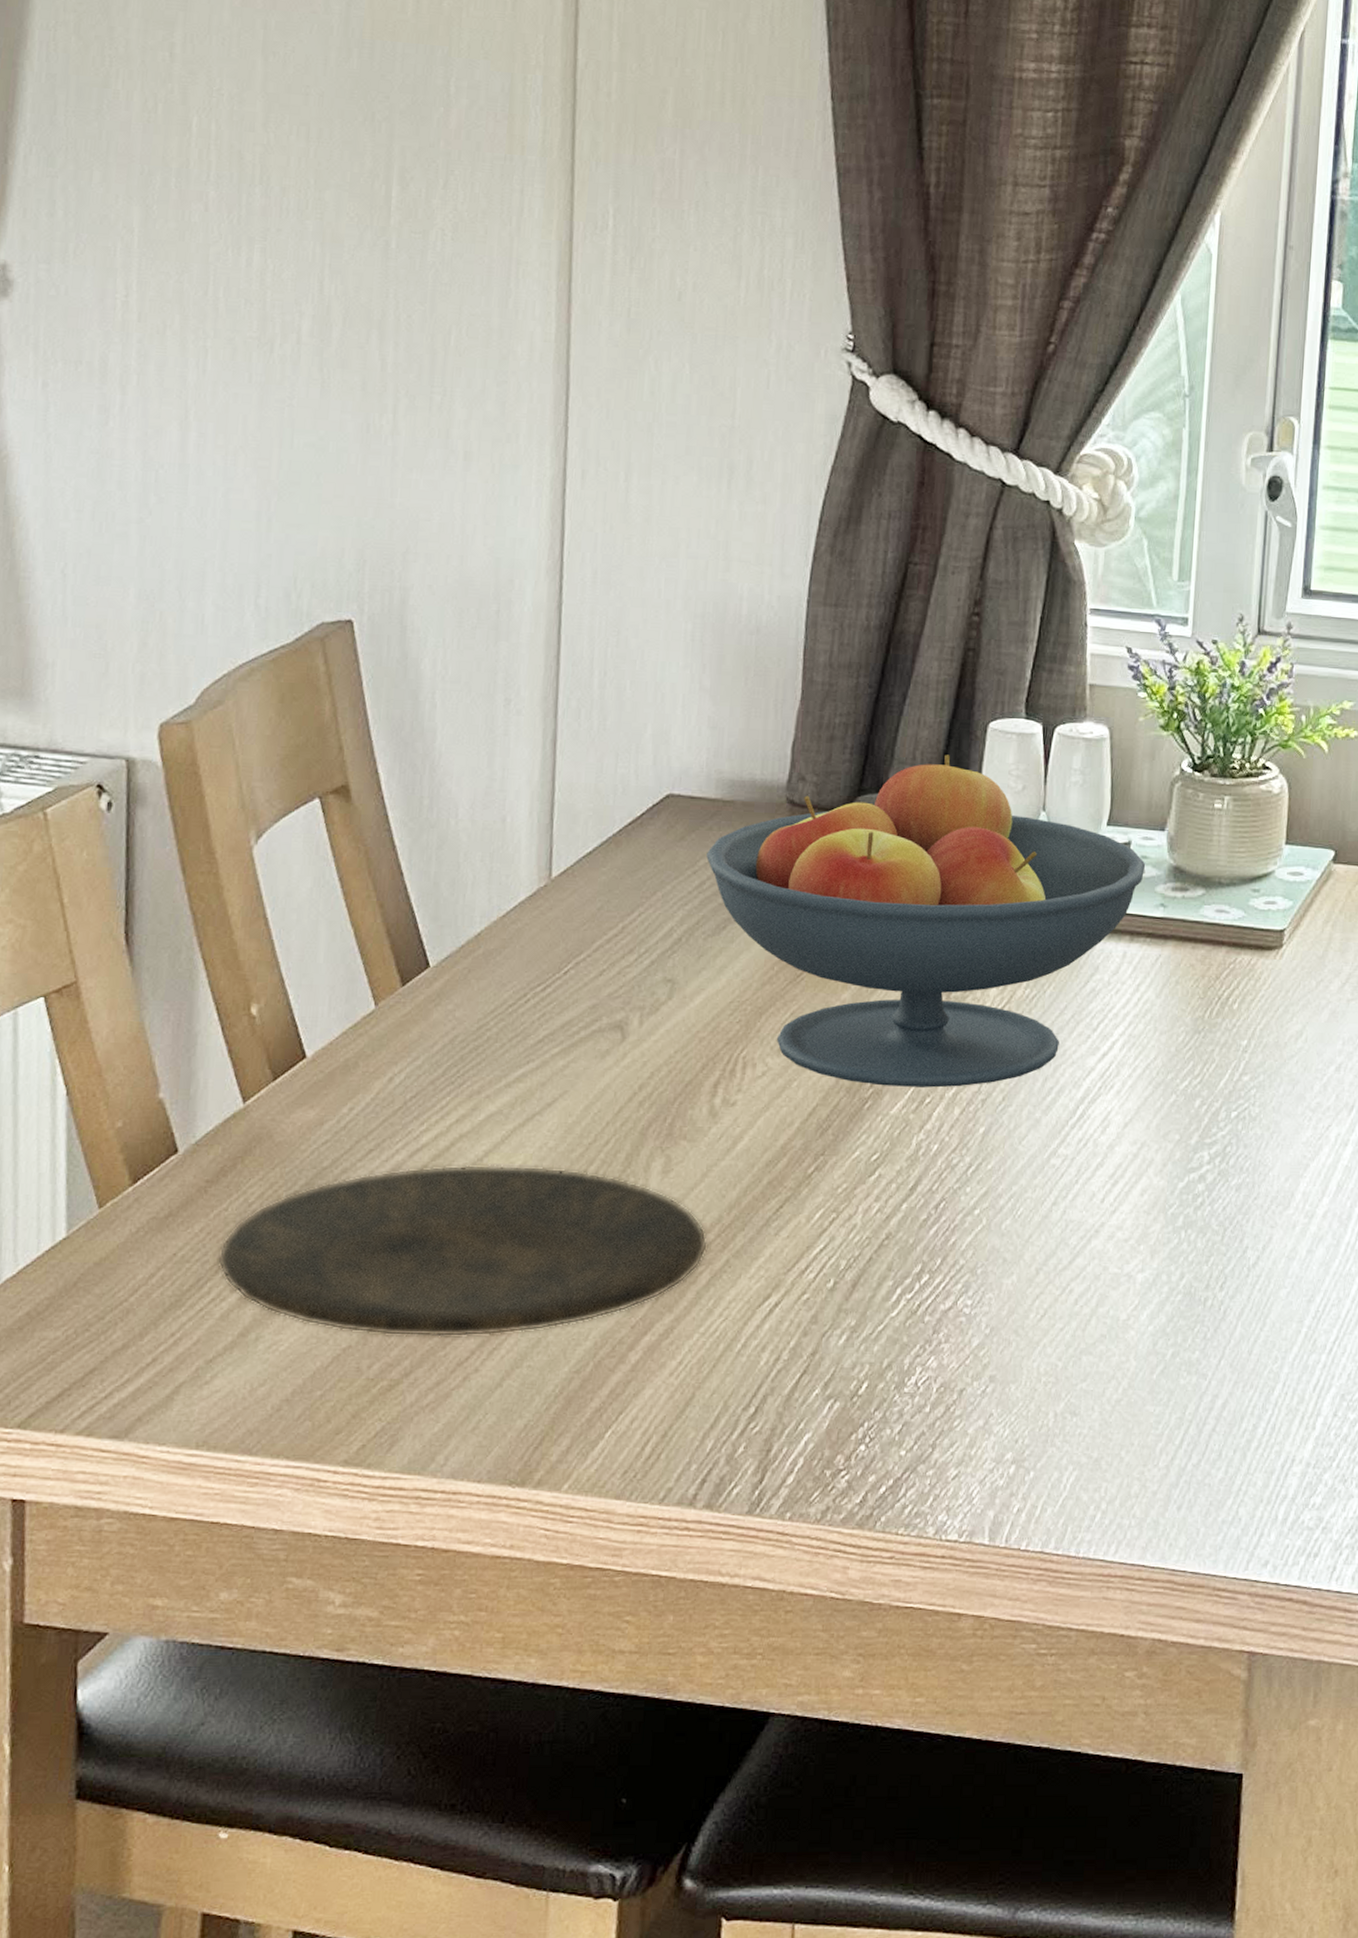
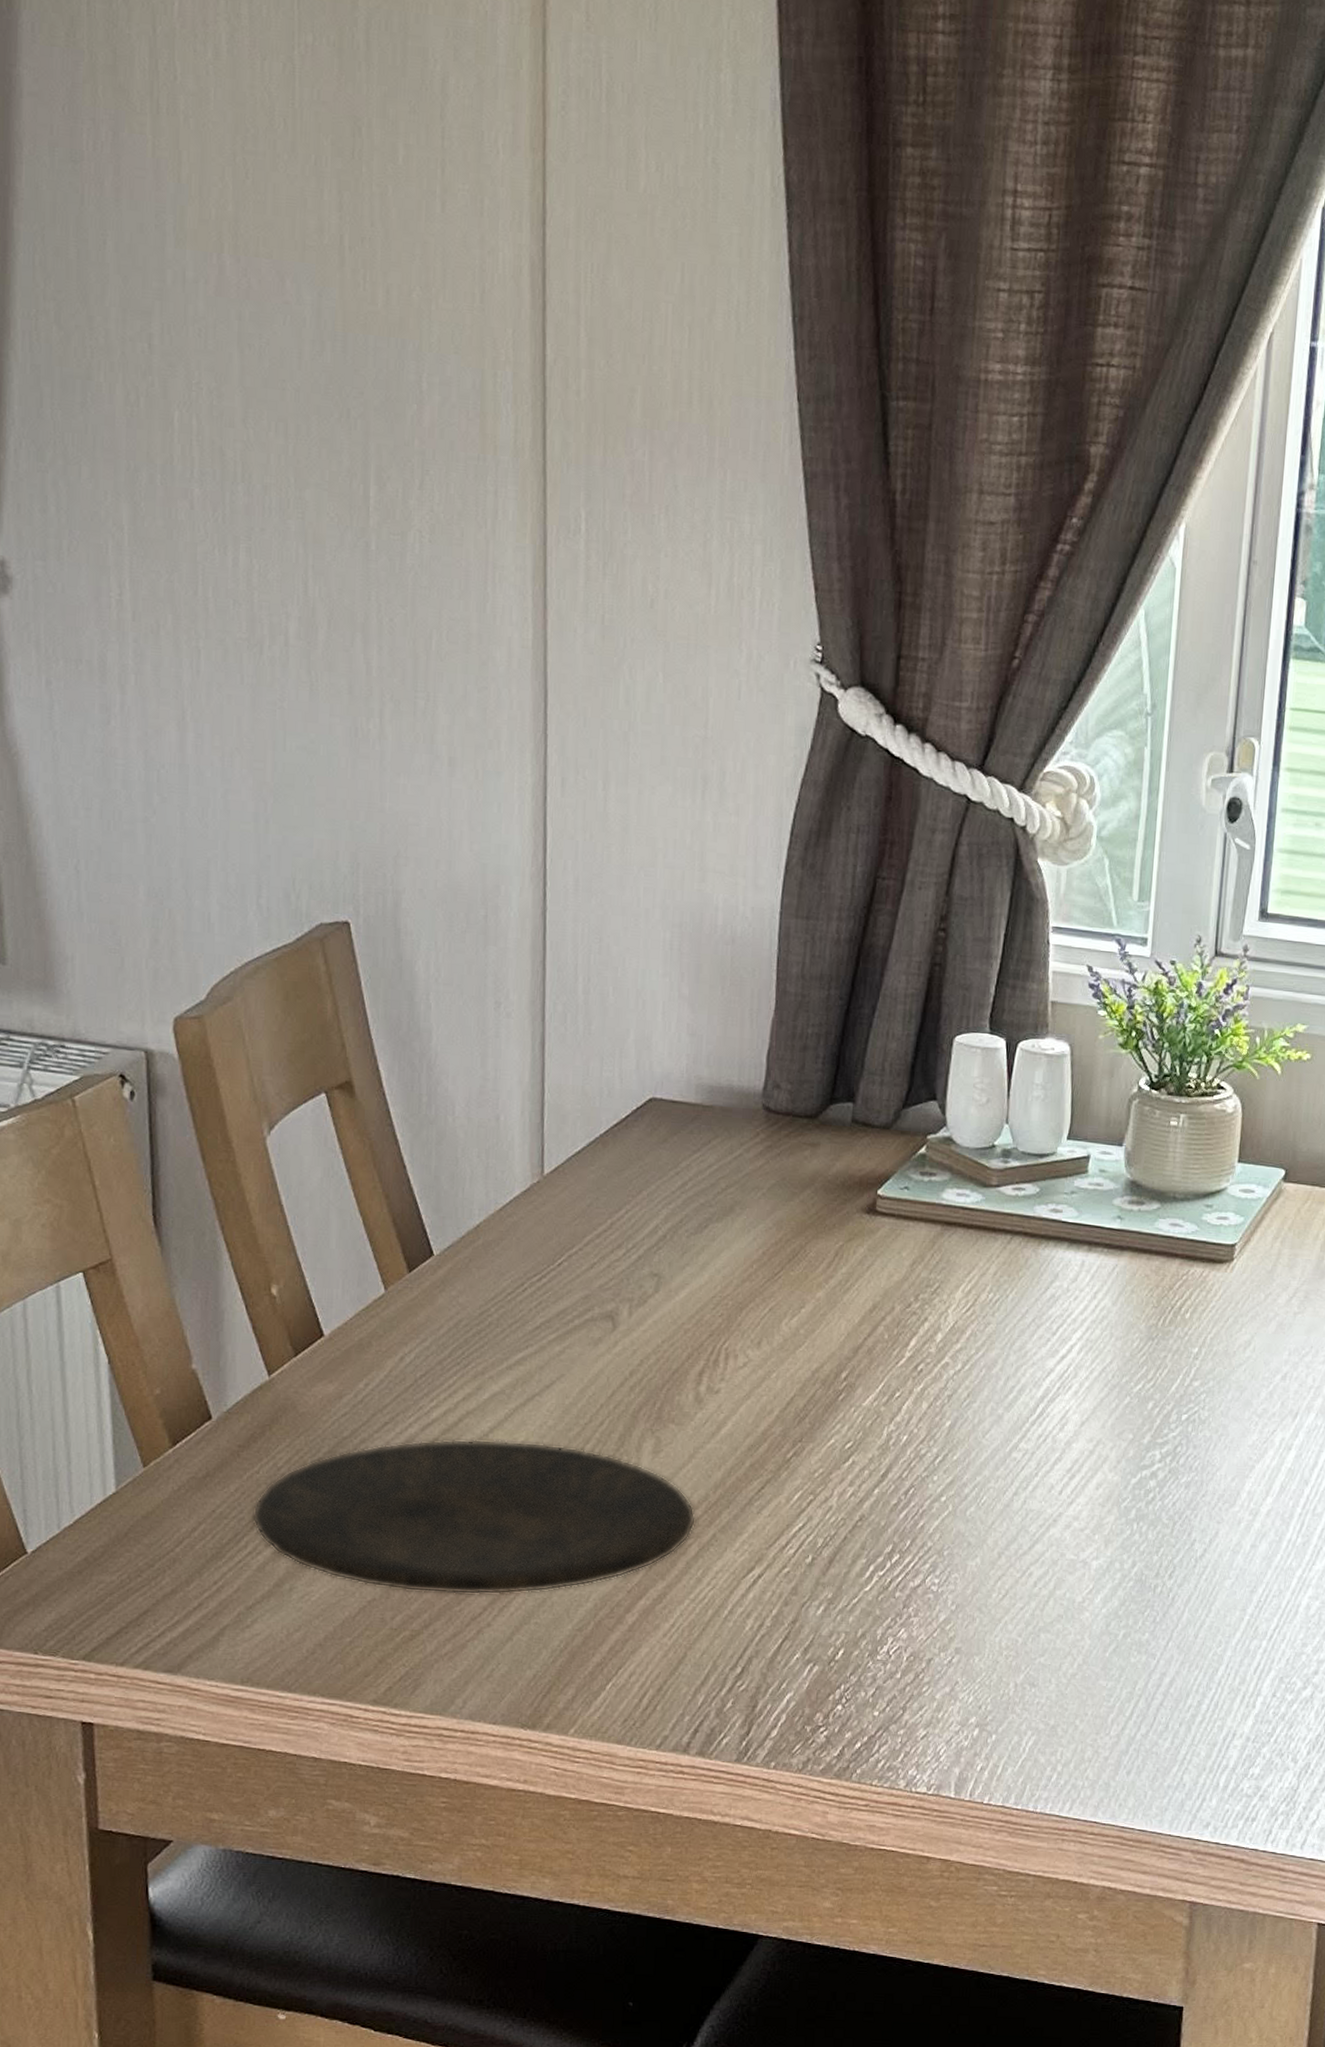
fruit bowl: present [706,754,1146,1088] -> none [688,1066,1104,1383]

